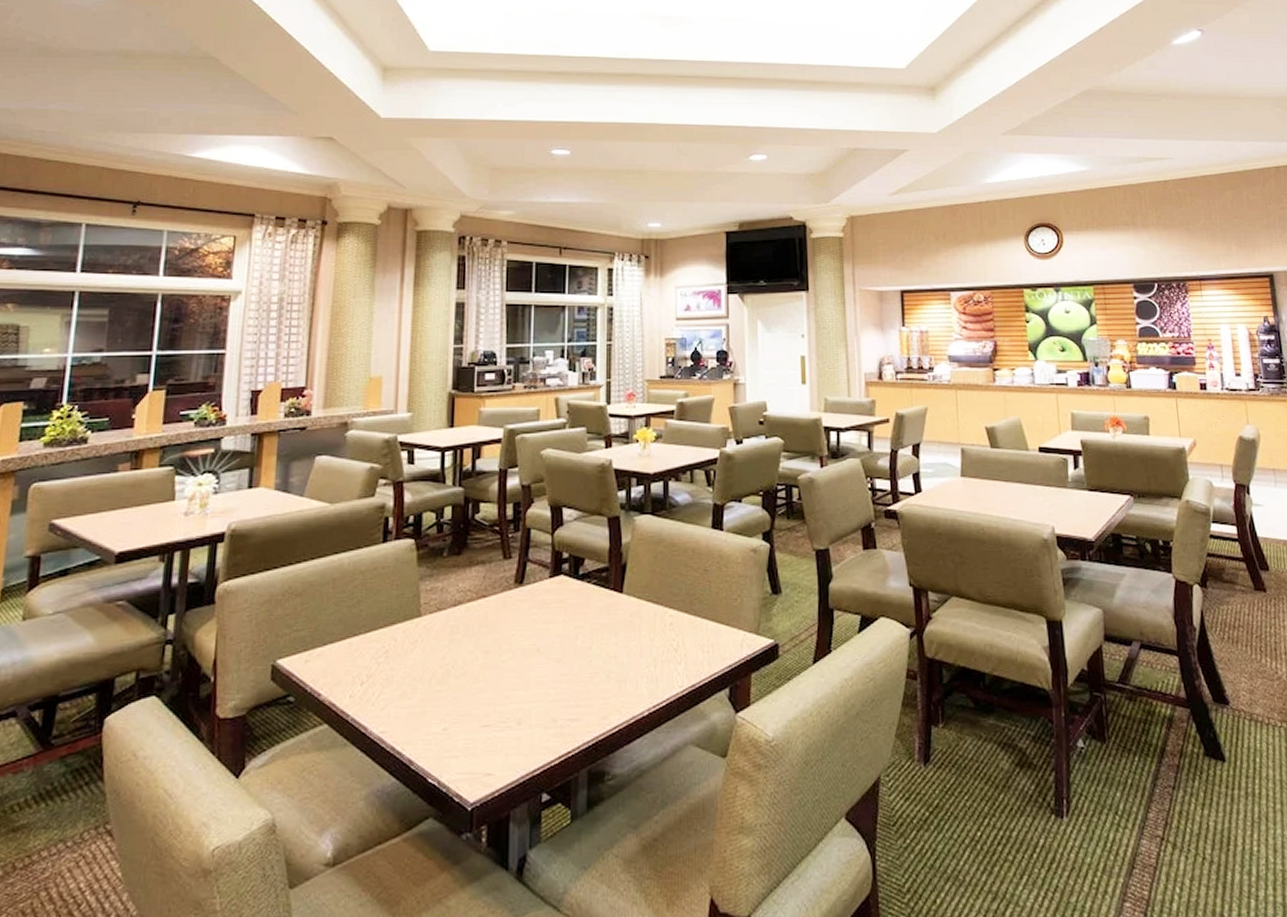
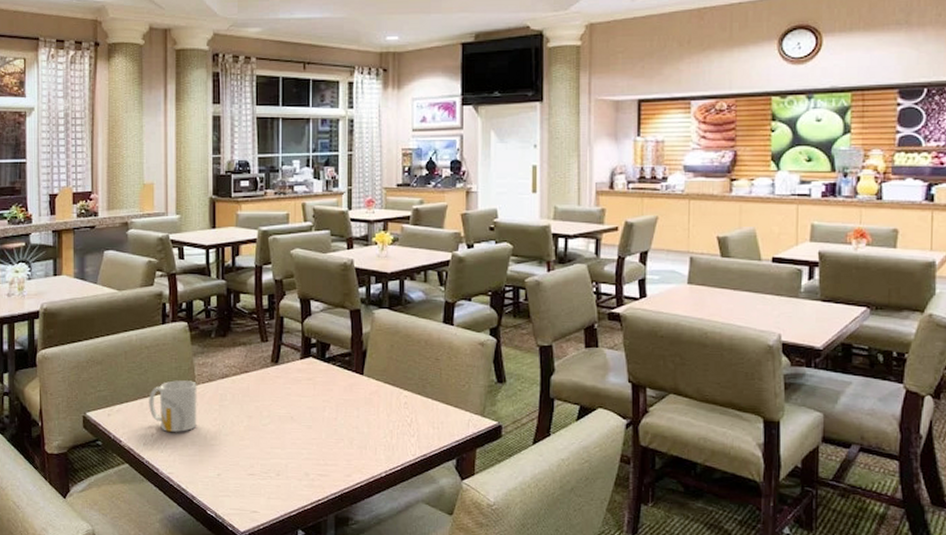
mug: none [360,611,422,678] -> present [149,380,197,432]

